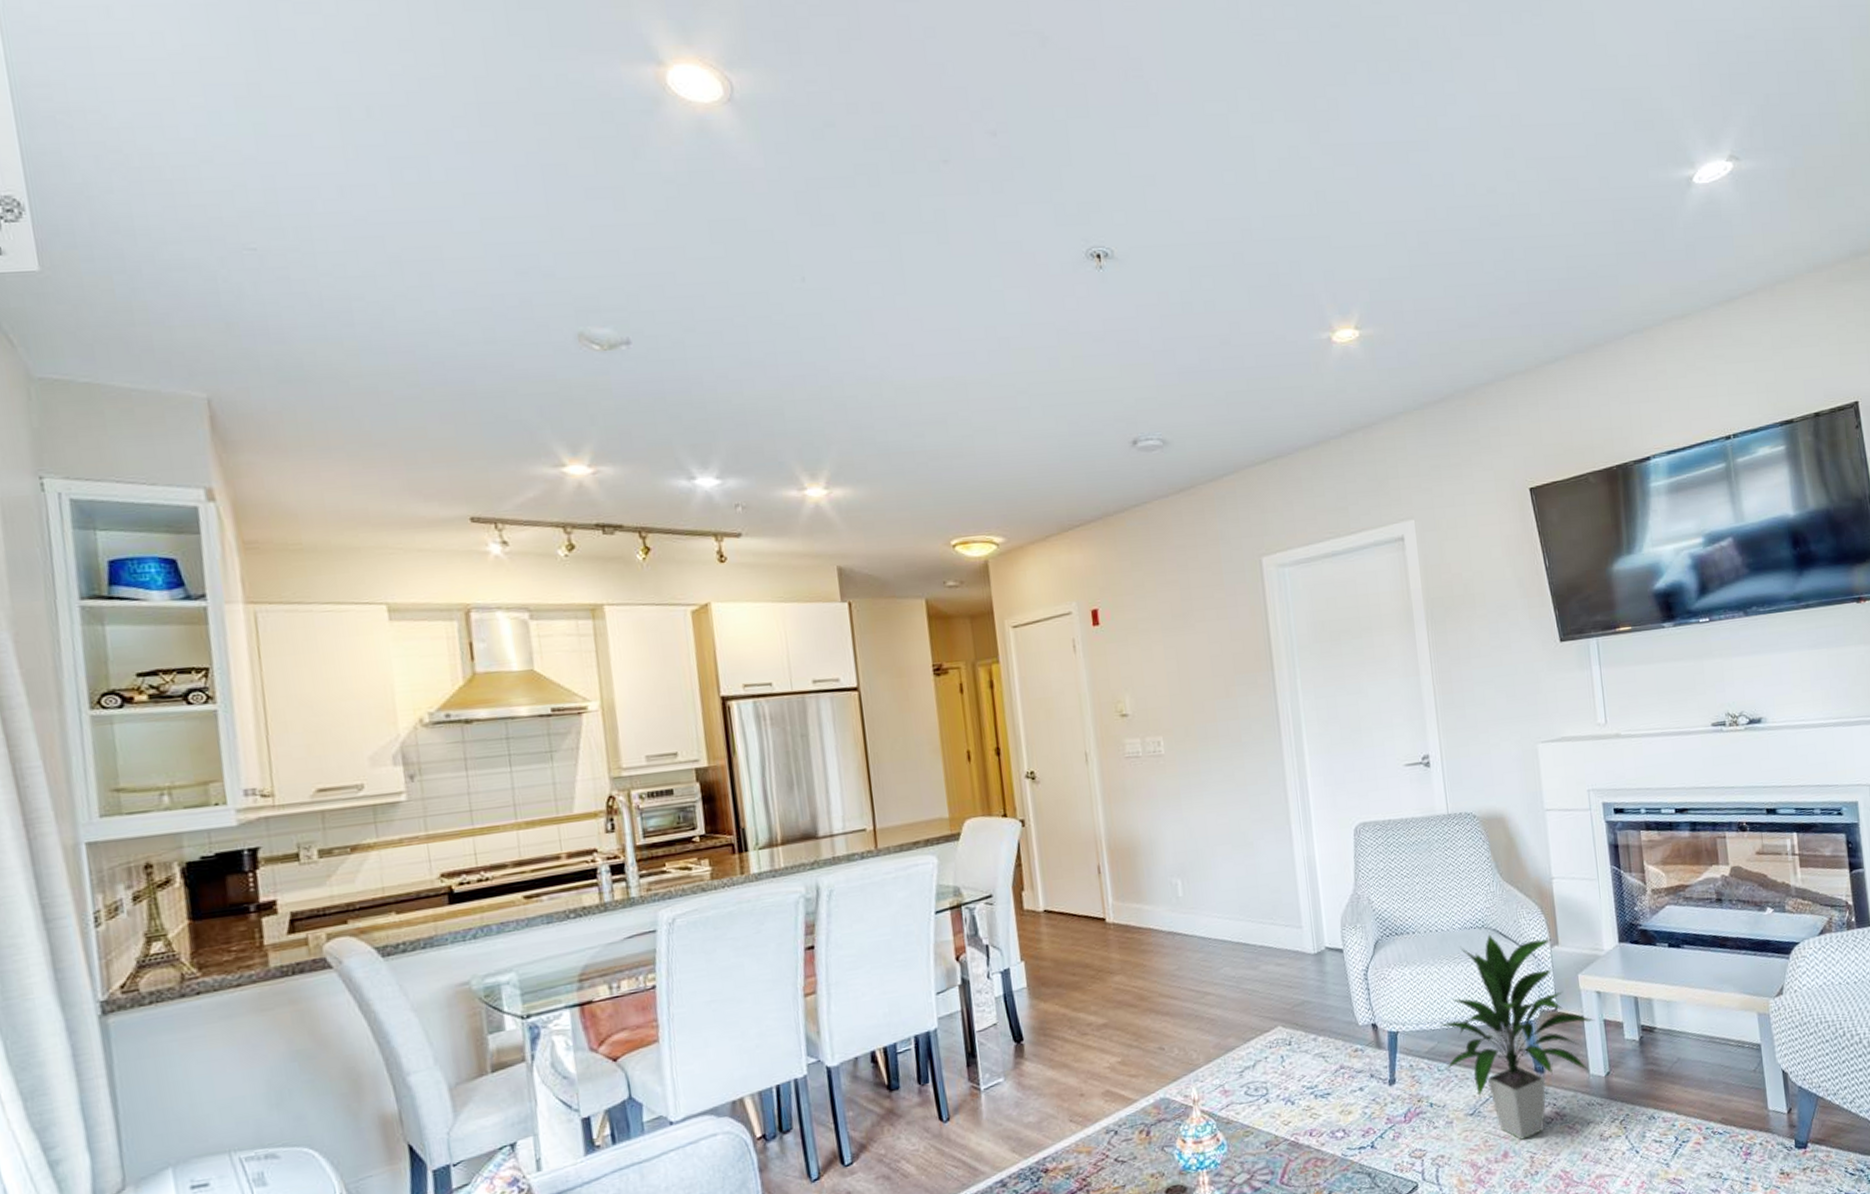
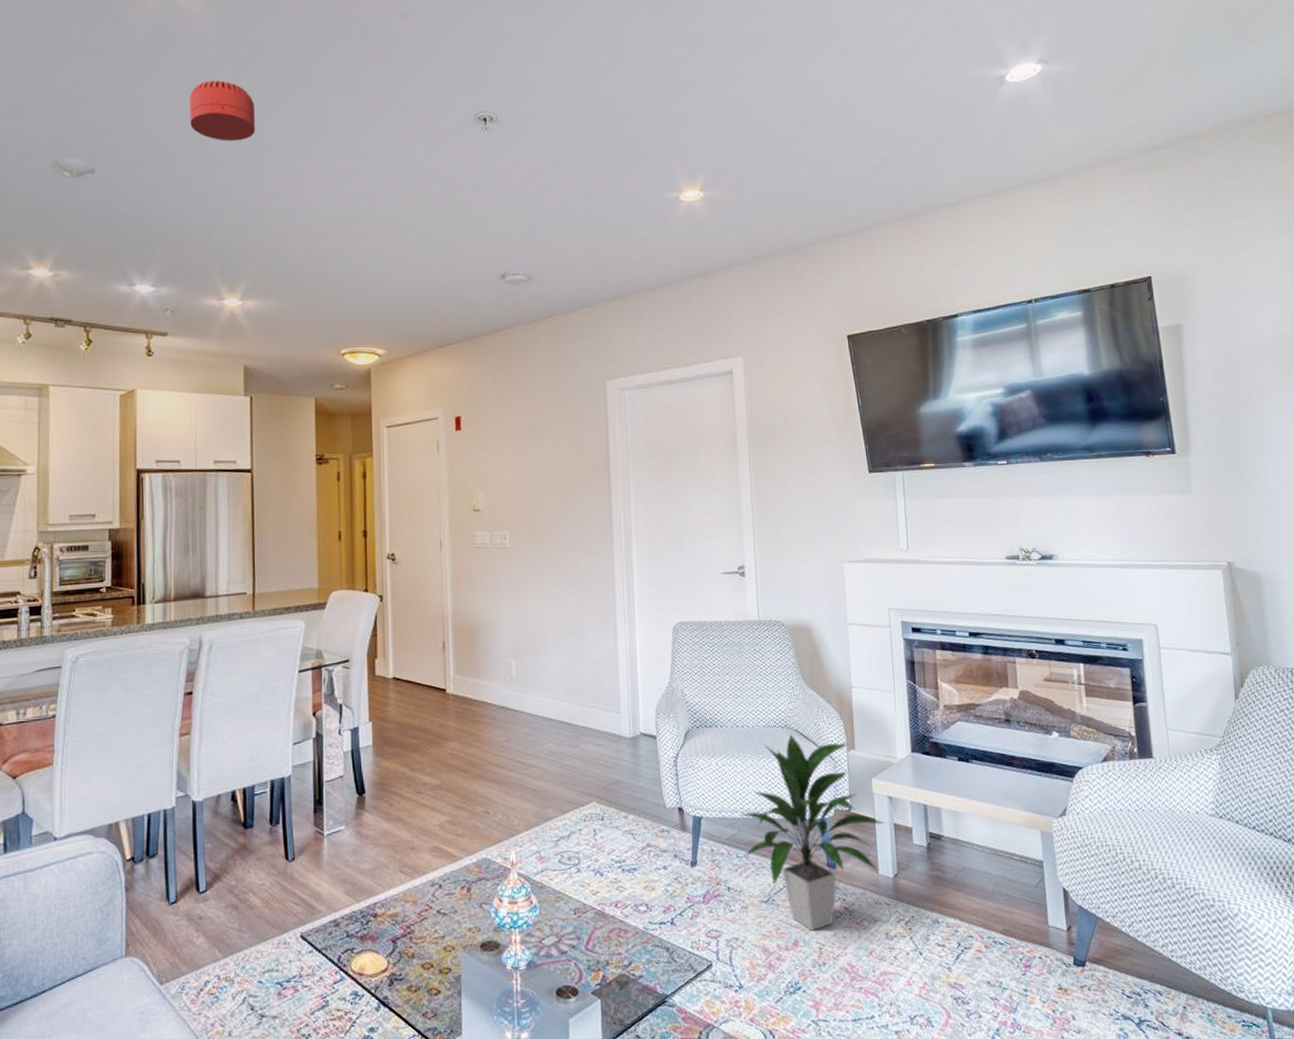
smoke detector: none [738,222,824,298] -> present [189,81,256,141]

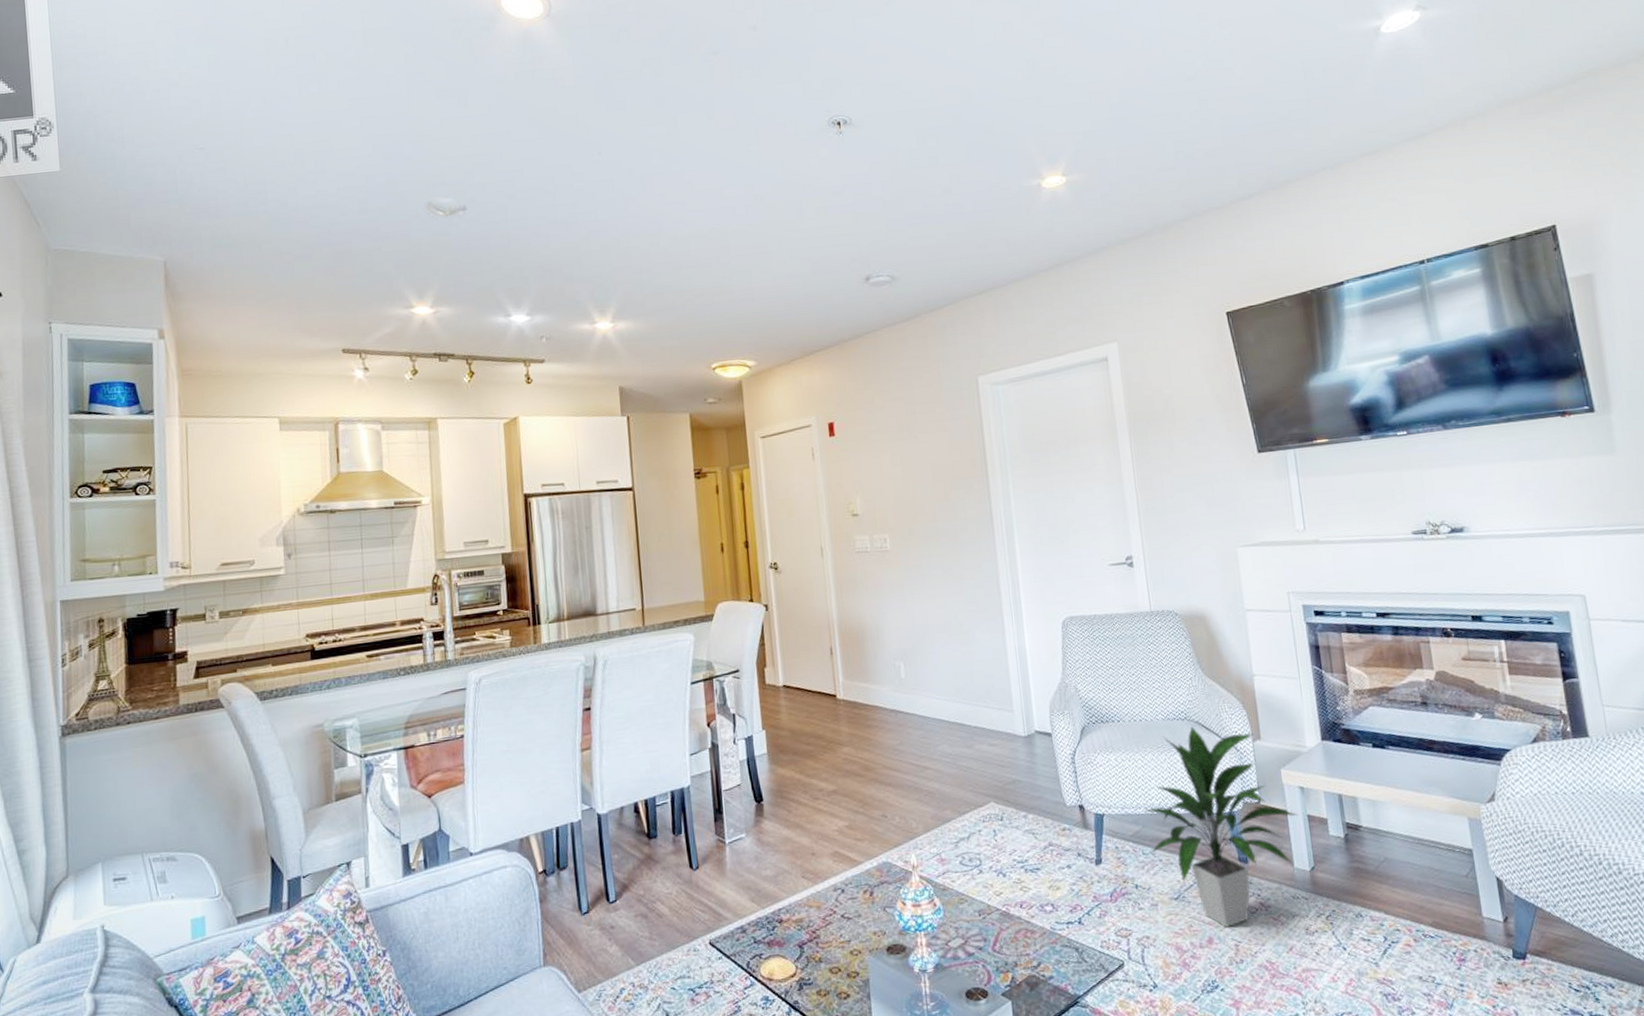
smoke detector: present [189,81,256,141] -> none [550,109,616,169]

